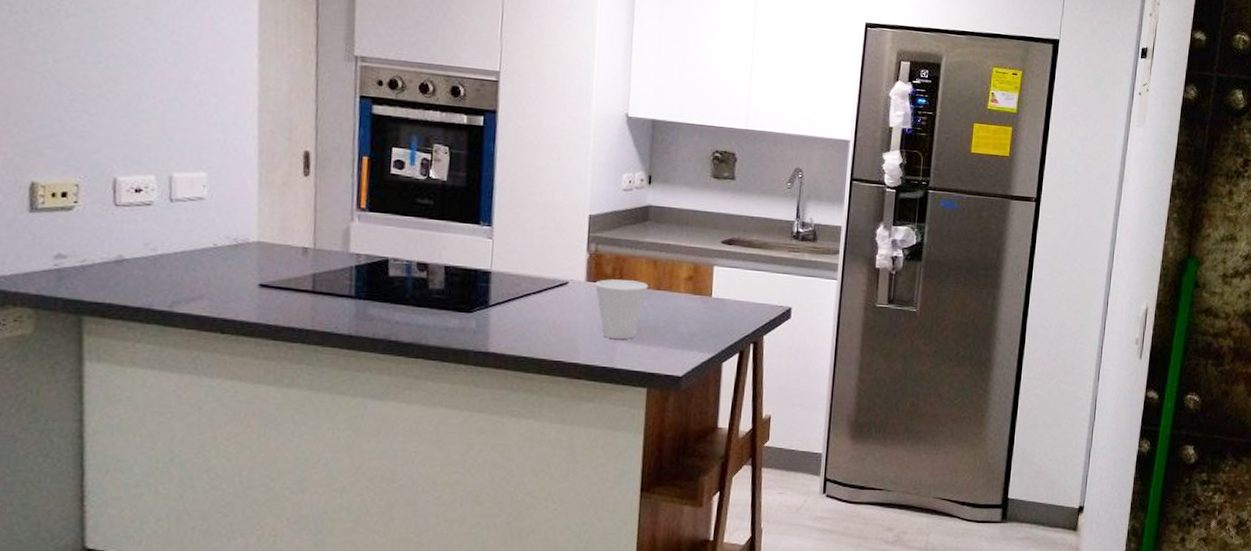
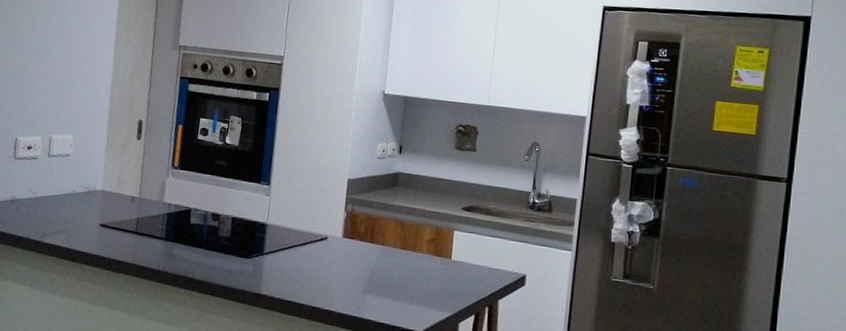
cup: present [594,279,649,339] -> none [349,237,396,293]

